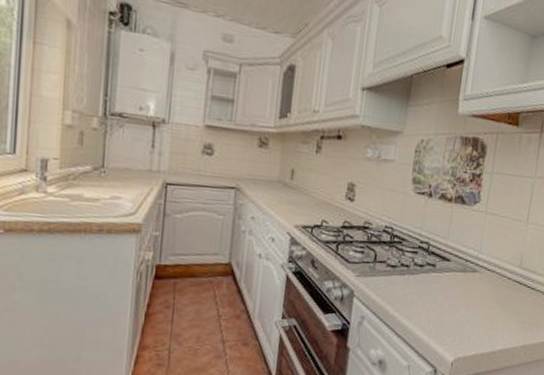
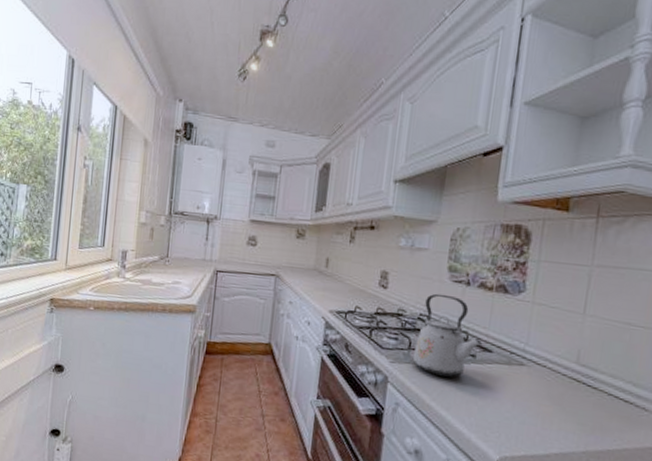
kettle: none [377,205,442,287] -> present [412,293,483,377]

